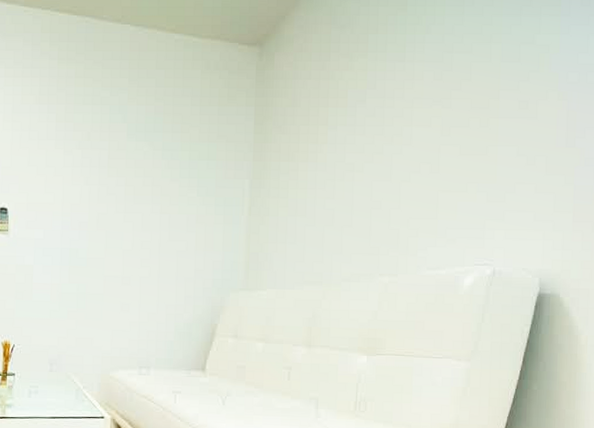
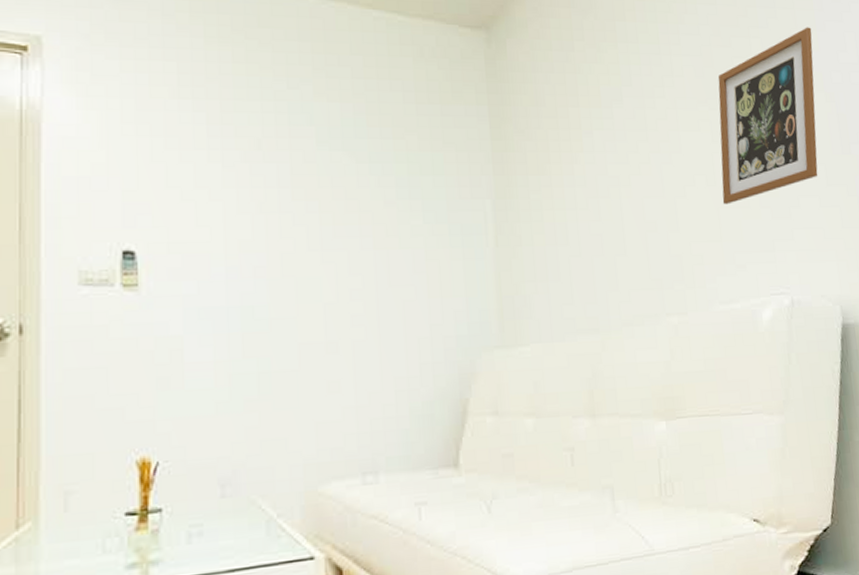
picture frame: none [442,31,555,189] -> present [717,27,818,205]

